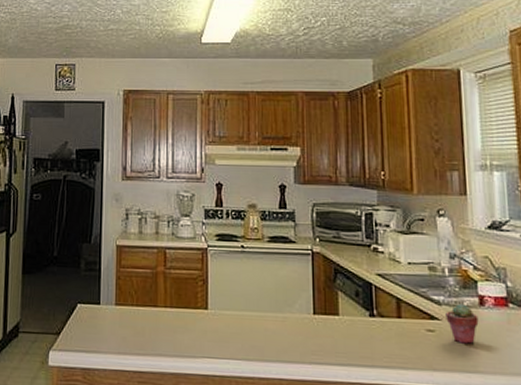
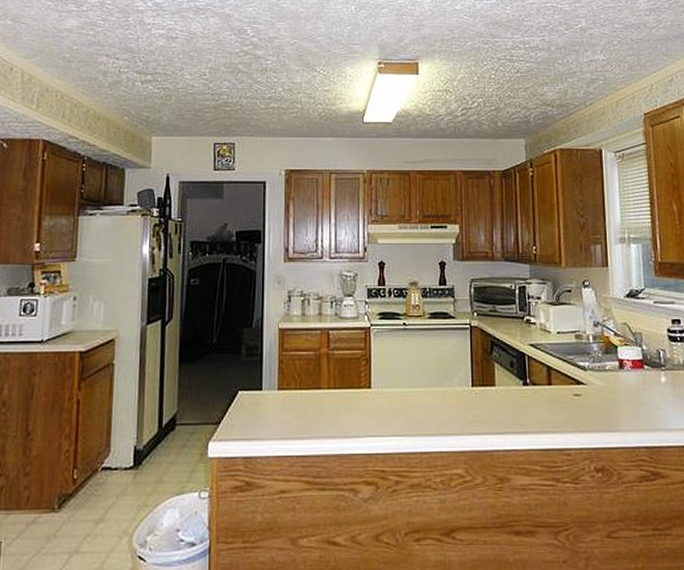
potted succulent: present [445,304,479,344] -> none [590,368,619,405]

